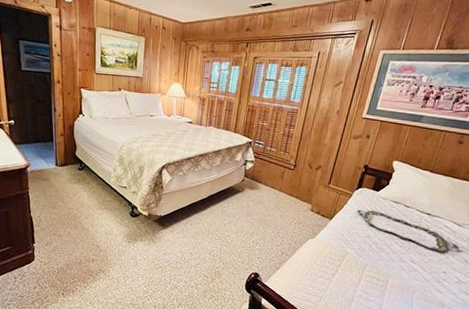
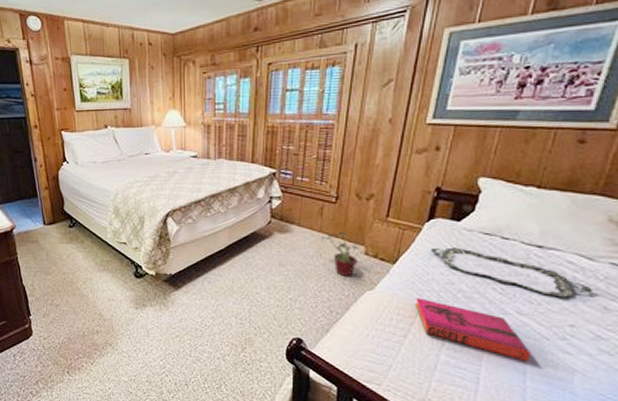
potted plant: none [280,191,307,227] -> present [321,230,358,276]
hardback book: none [342,246,416,297] -> present [415,298,530,361]

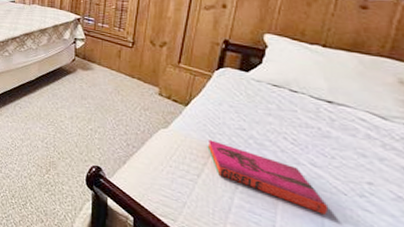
potted plant: present [321,230,358,276] -> none [119,71,153,113]
serving tray: present [431,247,592,298] -> none [221,95,389,155]

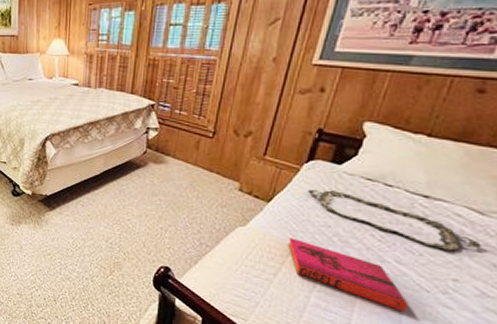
serving tray: none [221,95,389,155] -> present [308,190,481,251]

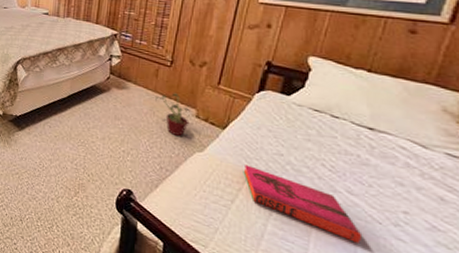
potted plant: none [196,165,233,211] -> present [155,92,190,136]
serving tray: present [308,190,481,251] -> none [261,118,427,183]

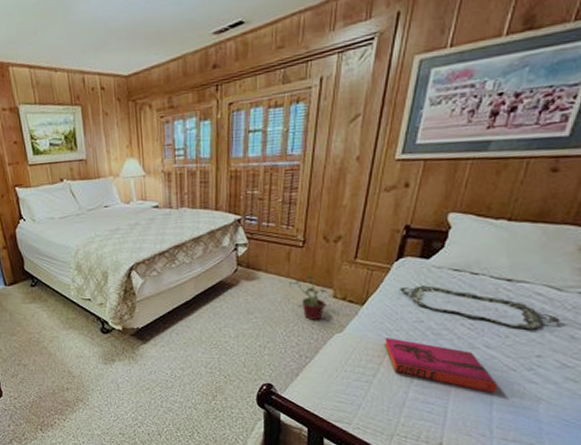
serving tray: none [261,118,427,183] -> present [400,285,560,329]

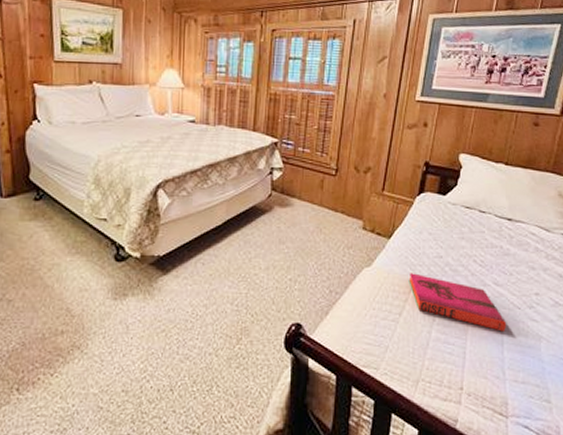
potted plant: present [289,274,327,320] -> none [322,204,357,252]
serving tray: present [400,285,560,329] -> none [422,221,550,267]

